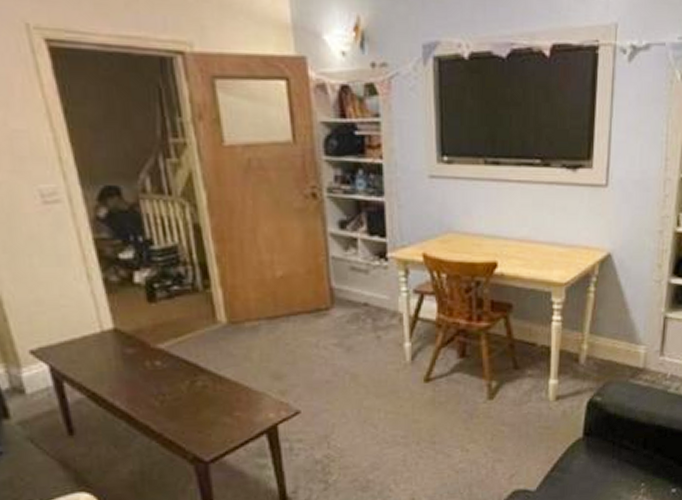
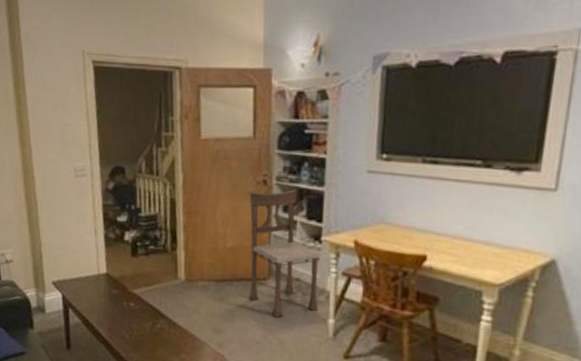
dining chair: none [297,201,391,351] -> present [249,189,320,318]

